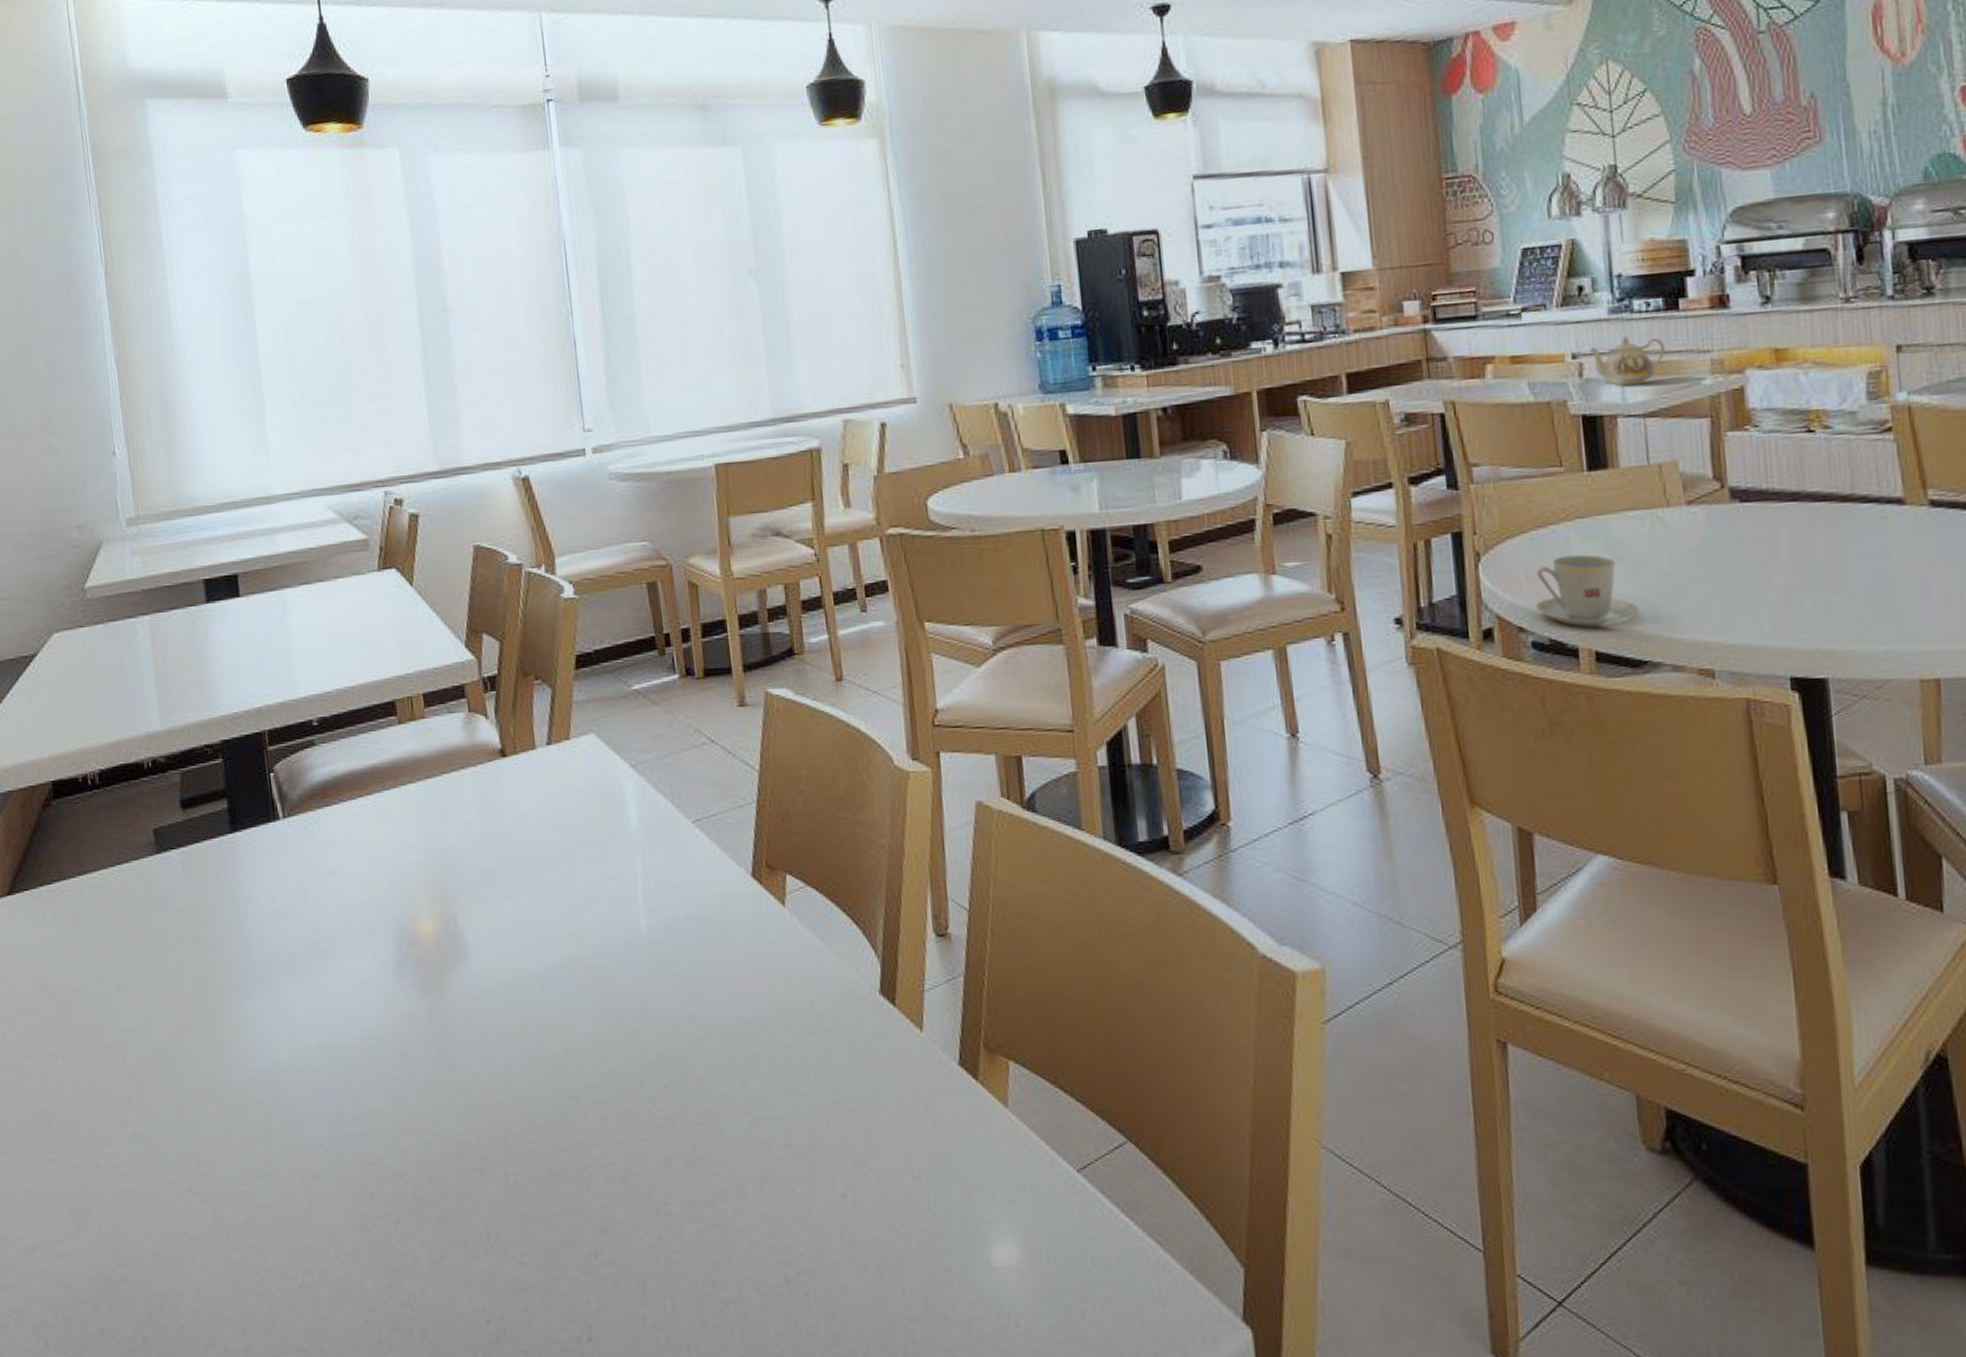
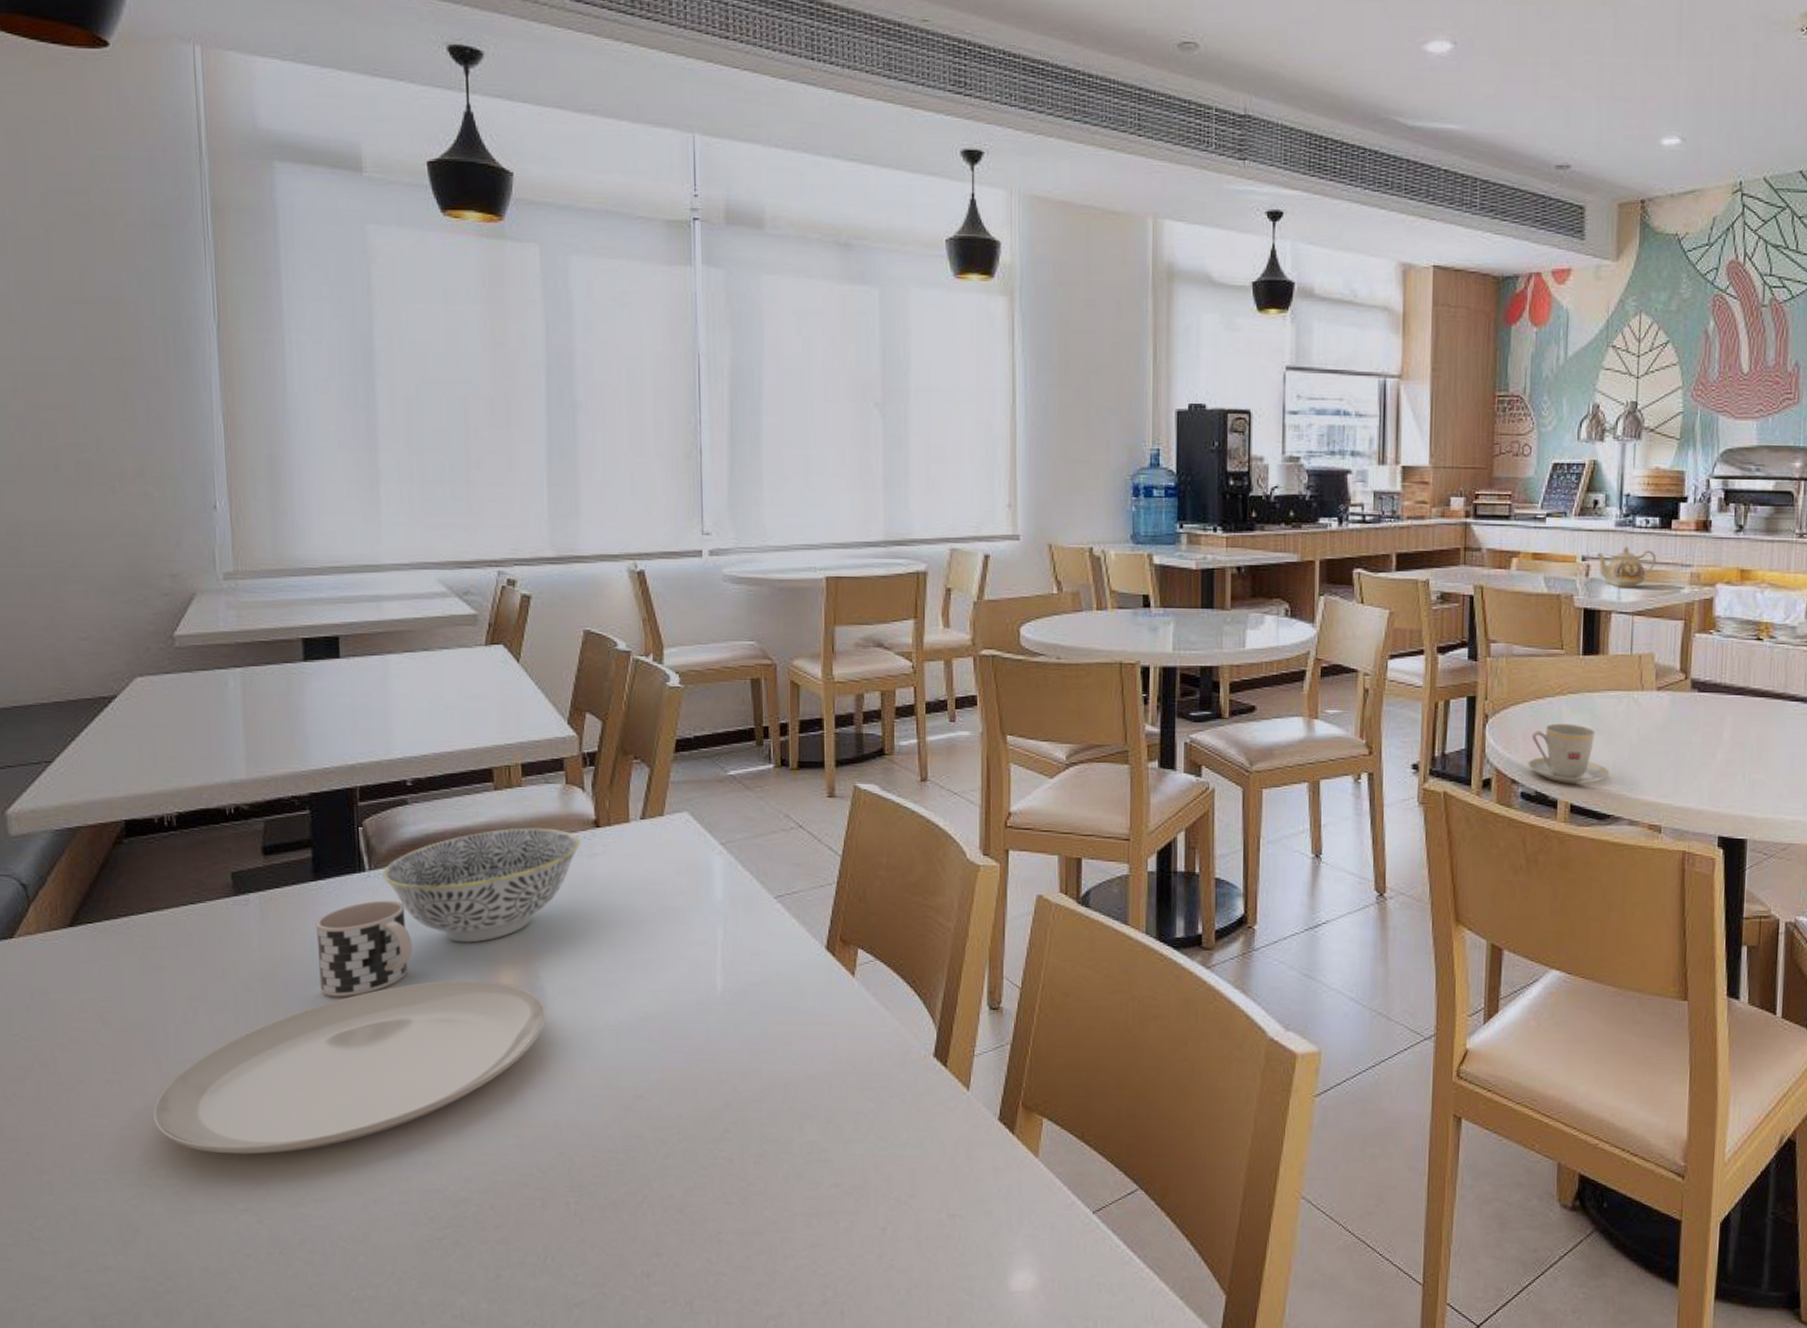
plate: none [96,930,469,1129] -> present [153,980,546,1155]
cup: none [236,849,332,956] -> present [316,900,413,997]
bowl: none [296,761,488,891] -> present [382,828,580,943]

